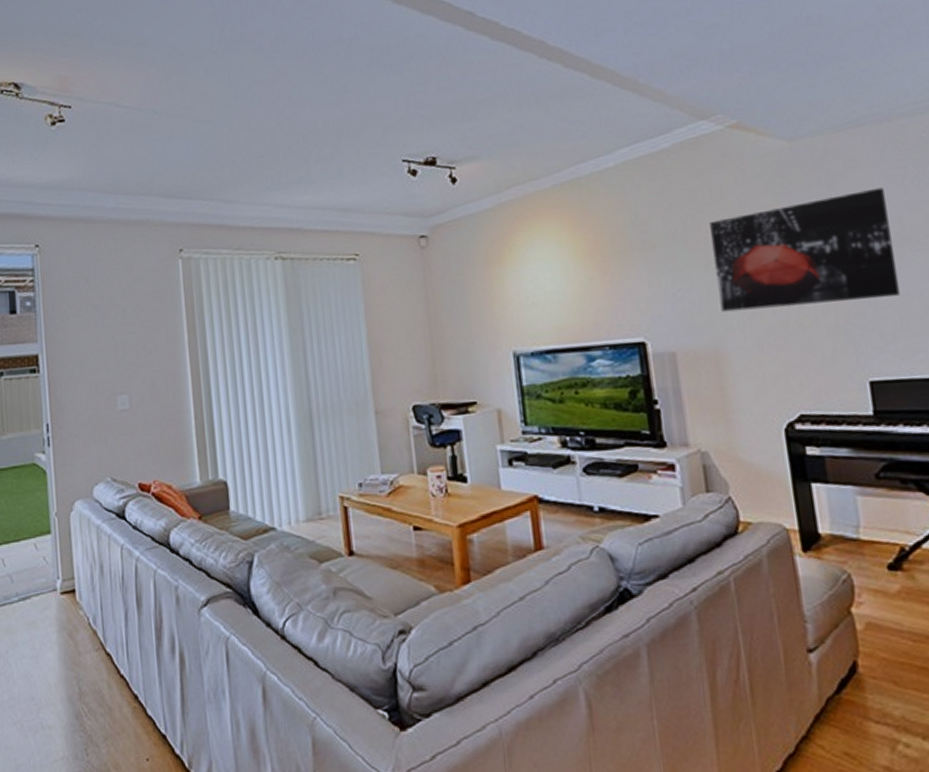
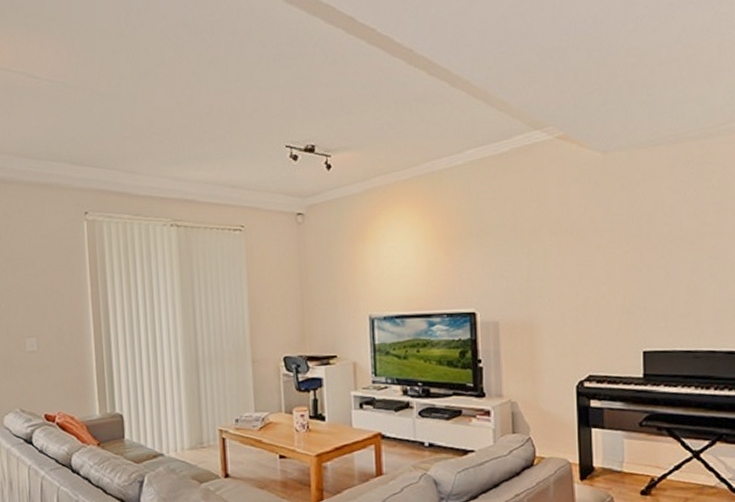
wall art: present [709,187,901,312] -> none [534,196,674,291]

